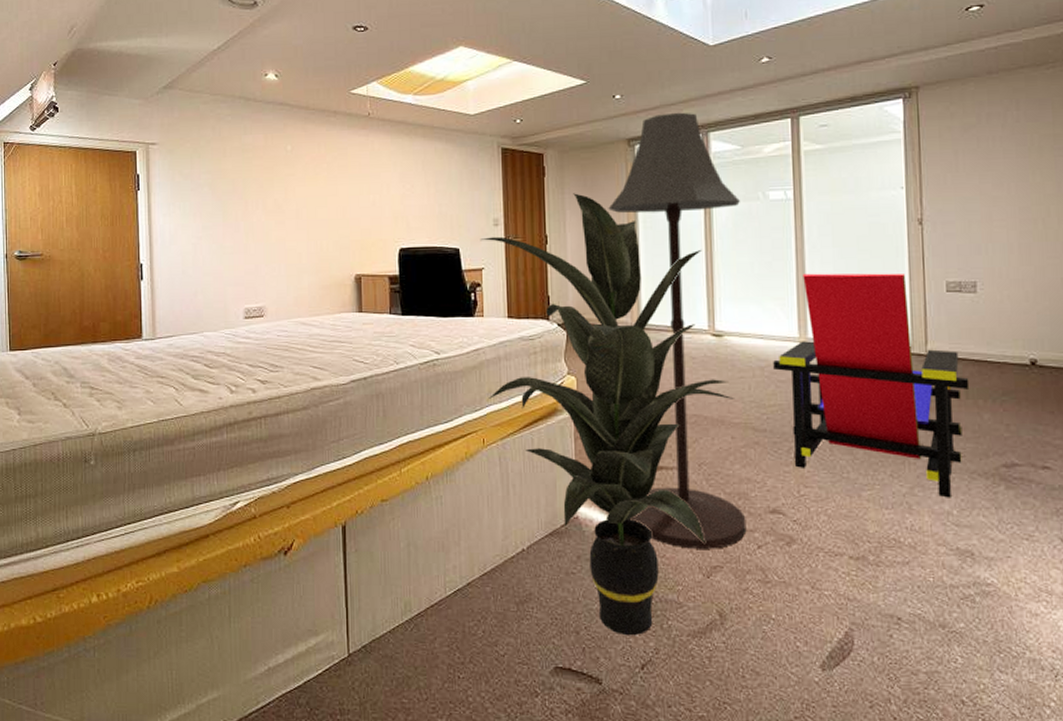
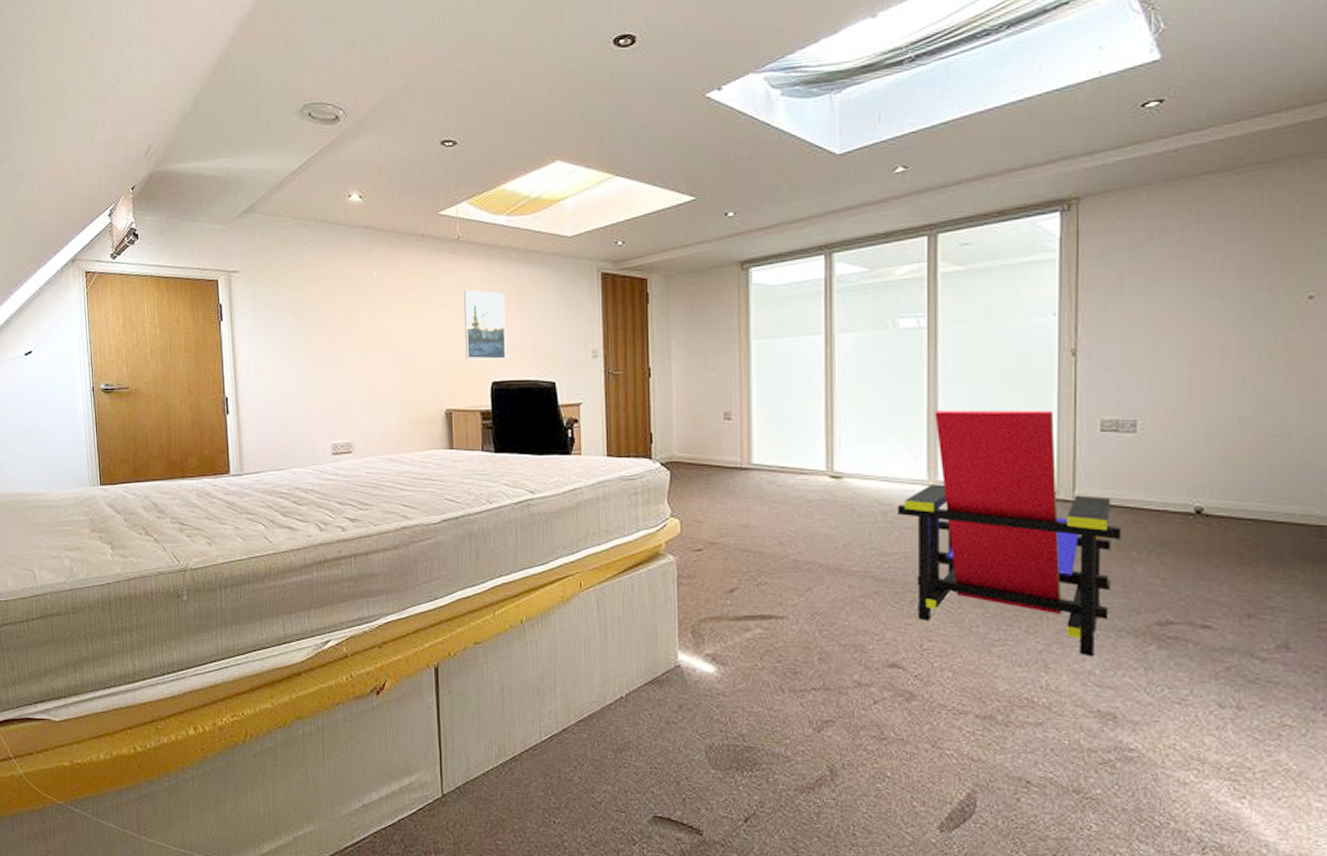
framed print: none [374,162,413,228] -> present [464,289,506,360]
indoor plant: present [480,193,734,635] -> none [578,322,853,788]
floor lamp: present [608,112,747,549] -> none [718,230,866,703]

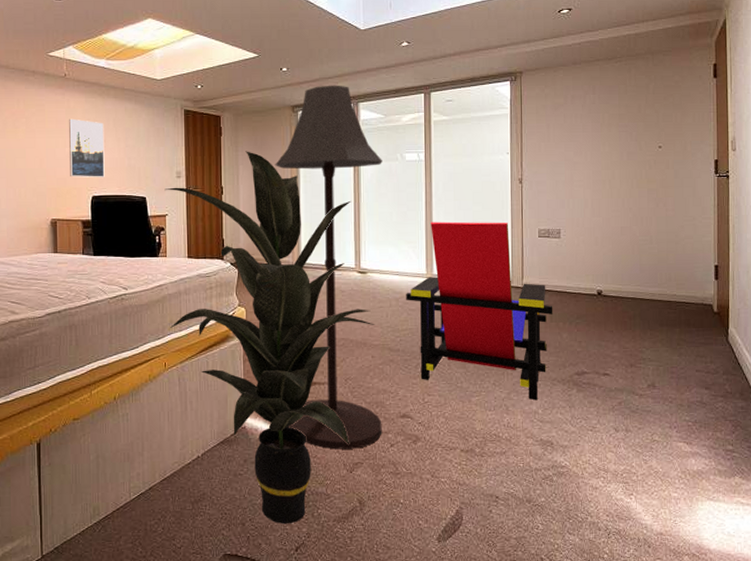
indoor plant: none [578,322,853,788] -> present [164,151,374,523]
floor lamp: none [718,230,866,703] -> present [275,85,382,450]

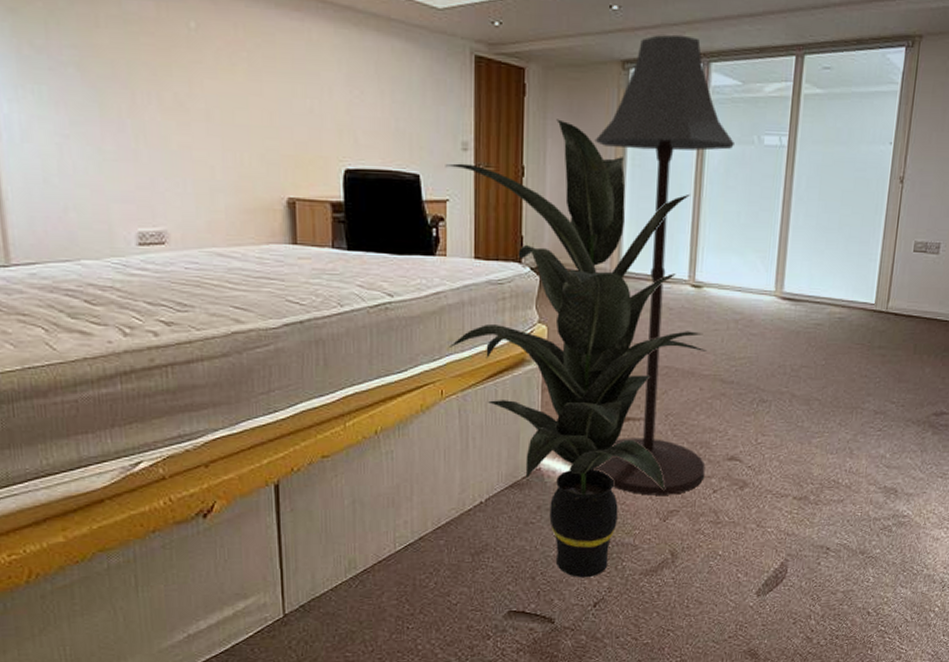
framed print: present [69,118,105,178] -> none [311,56,363,144]
lounge chair: present [406,221,553,401] -> none [747,226,919,443]

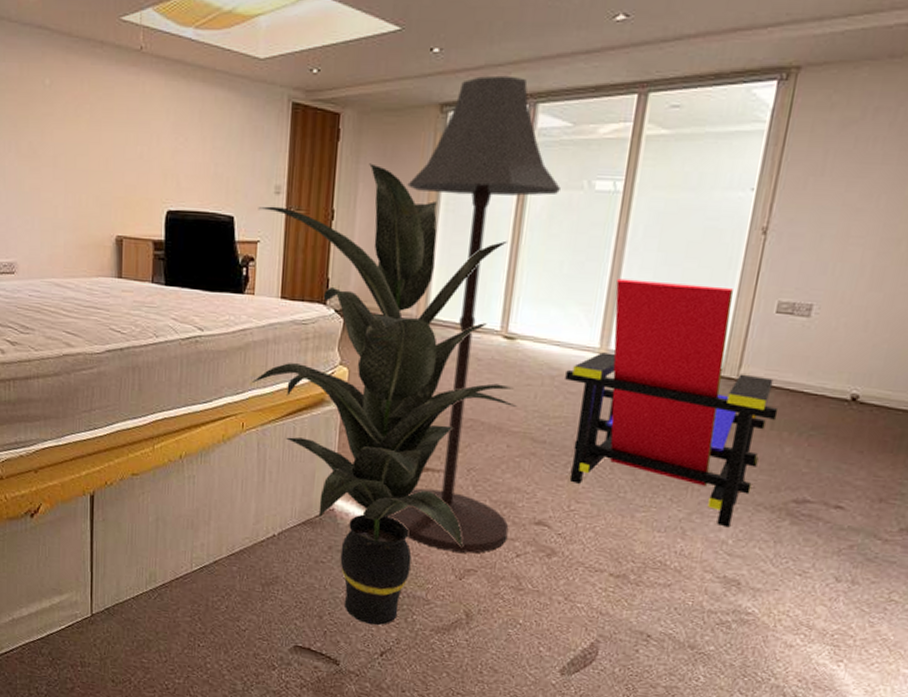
lounge chair: none [747,226,919,443] -> present [565,278,779,528]

